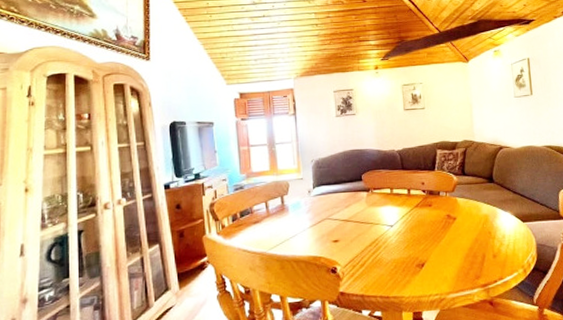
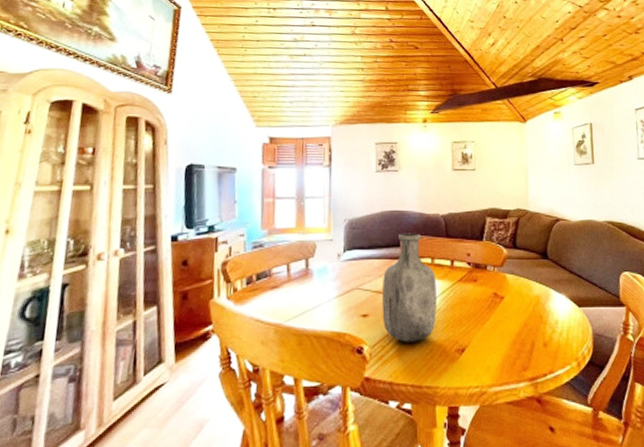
vase: none [349,168,398,261] -> present [382,233,436,342]

